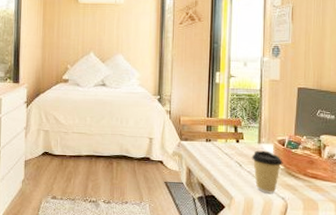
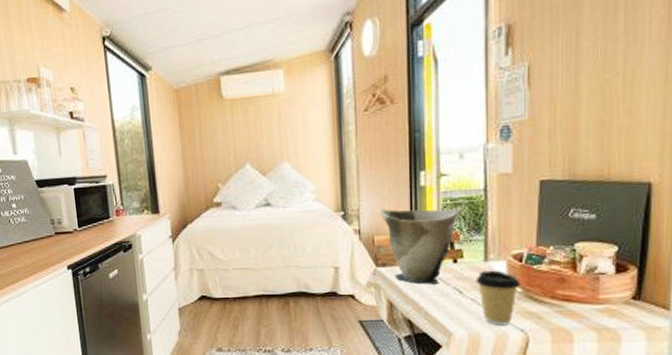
vase: none [185,97,242,158] -> present [379,209,459,284]

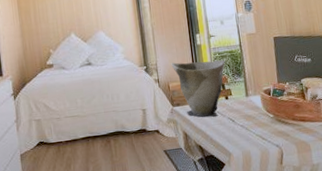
coffee cup: present [475,270,521,326] -> none [242,102,272,144]

